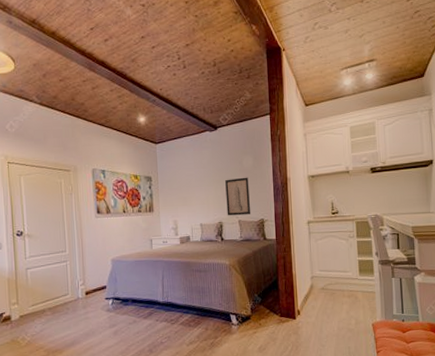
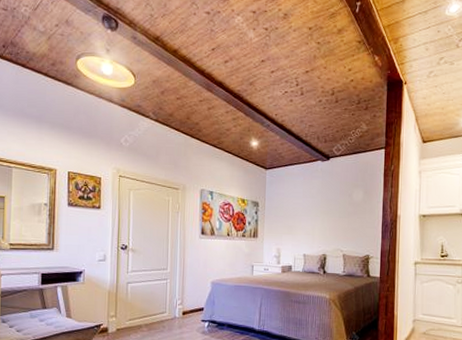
wall art: present [225,177,251,216] -> none [332,210,357,250]

